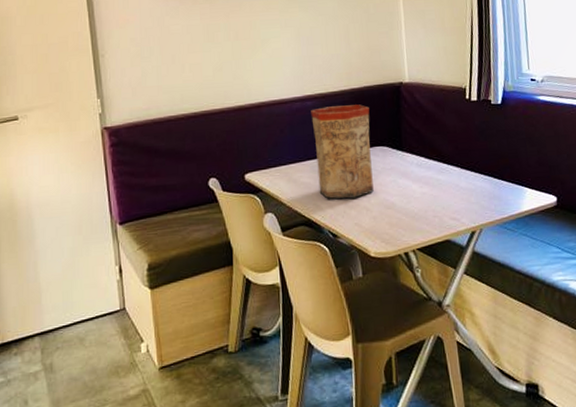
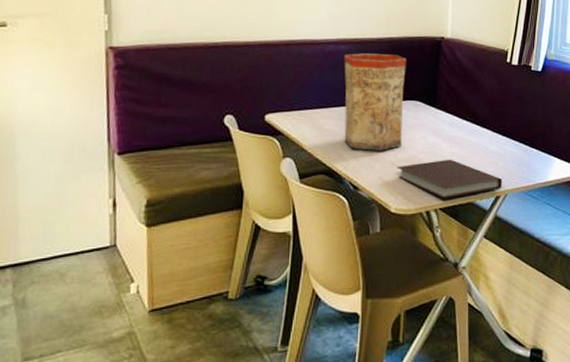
notebook: none [372,199,476,239] -> present [397,159,502,199]

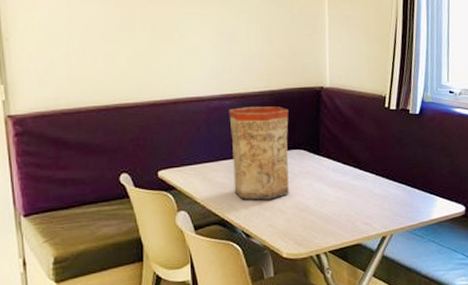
notebook: present [397,159,502,199] -> none [286,203,387,242]

